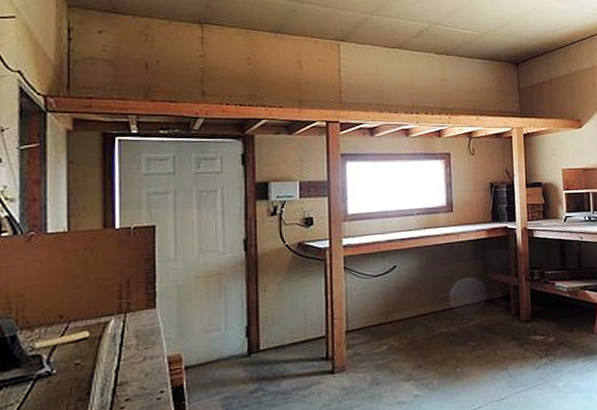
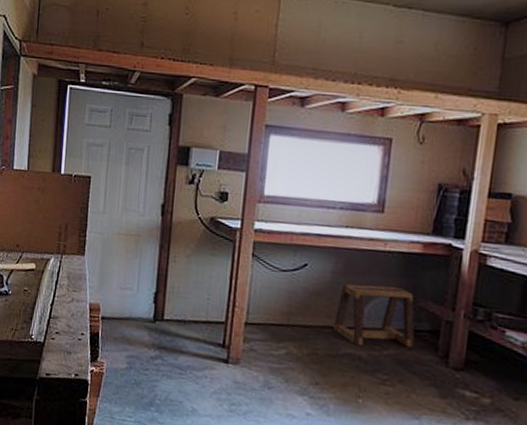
stool: none [426,268,493,324] -> present [333,284,415,348]

